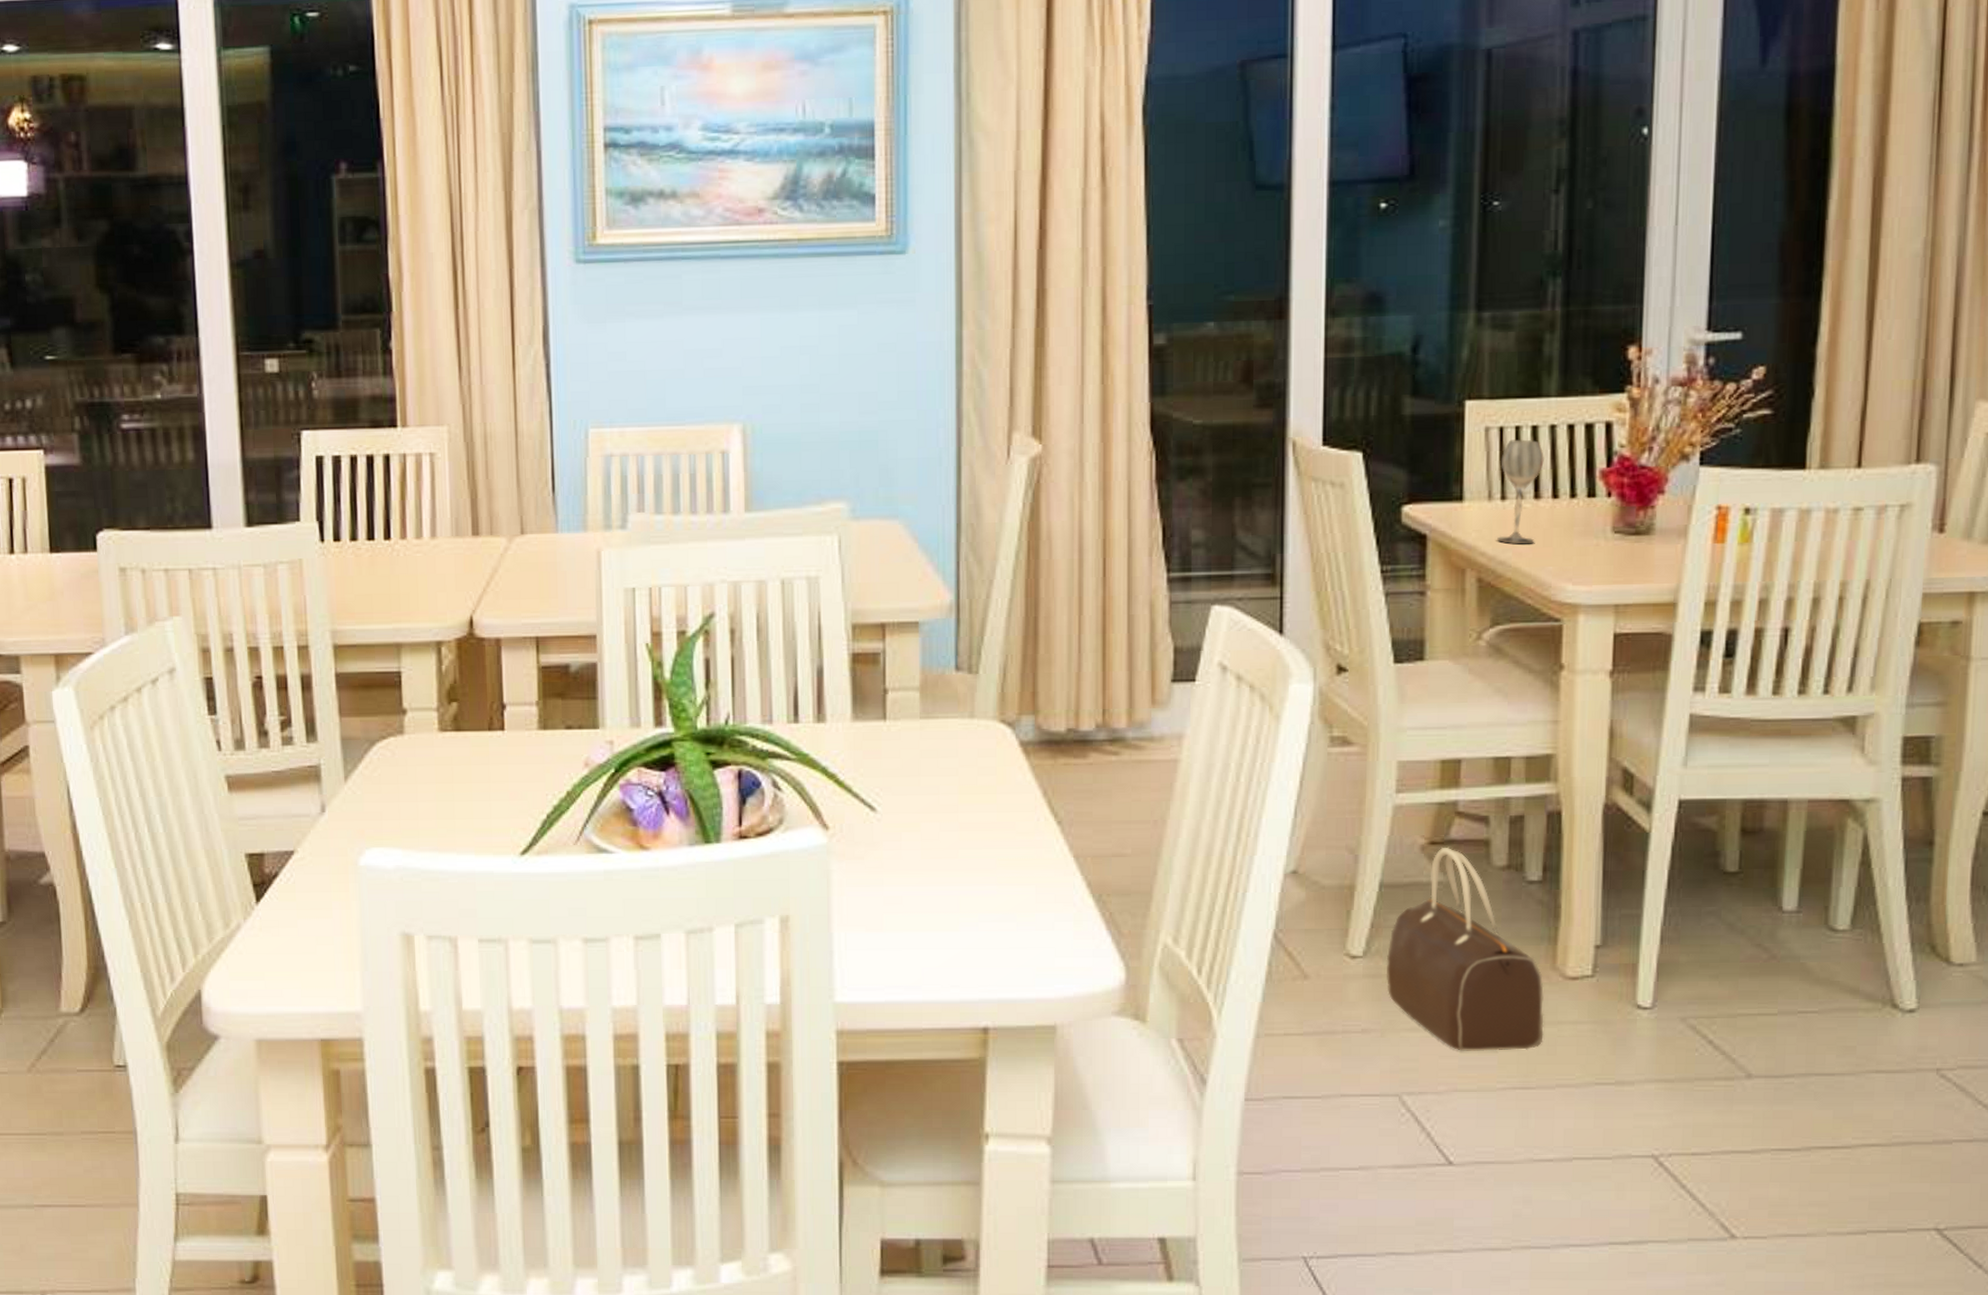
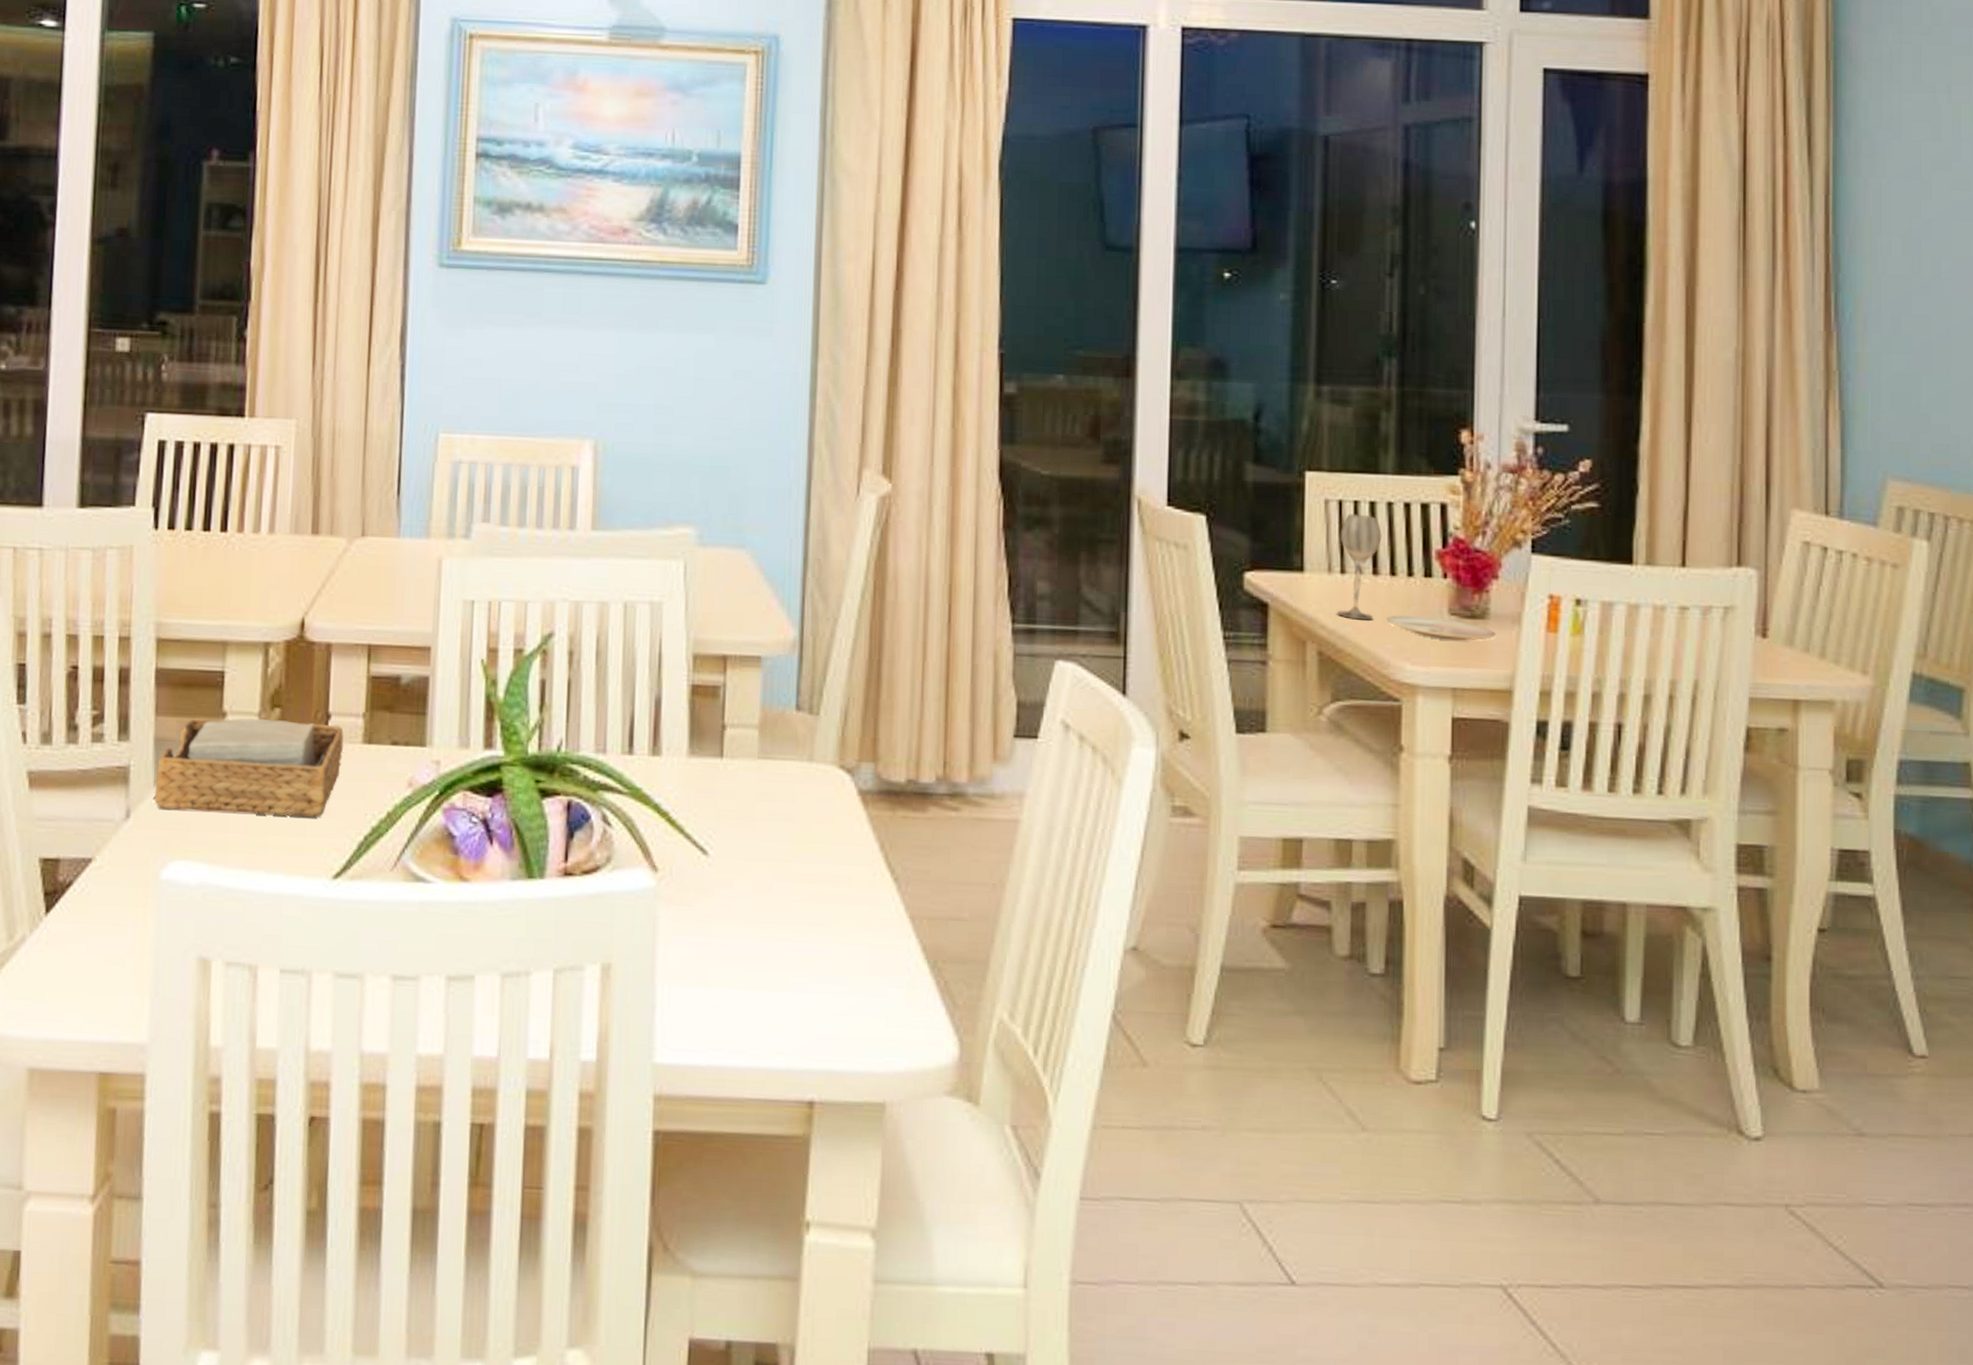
napkin holder: none [346,712,521,802] -> present [154,717,344,818]
handbag: present [1387,847,1544,1051] -> none [1228,931,1388,1159]
plate: none [1548,536,1661,558] -> present [1386,614,1497,641]

